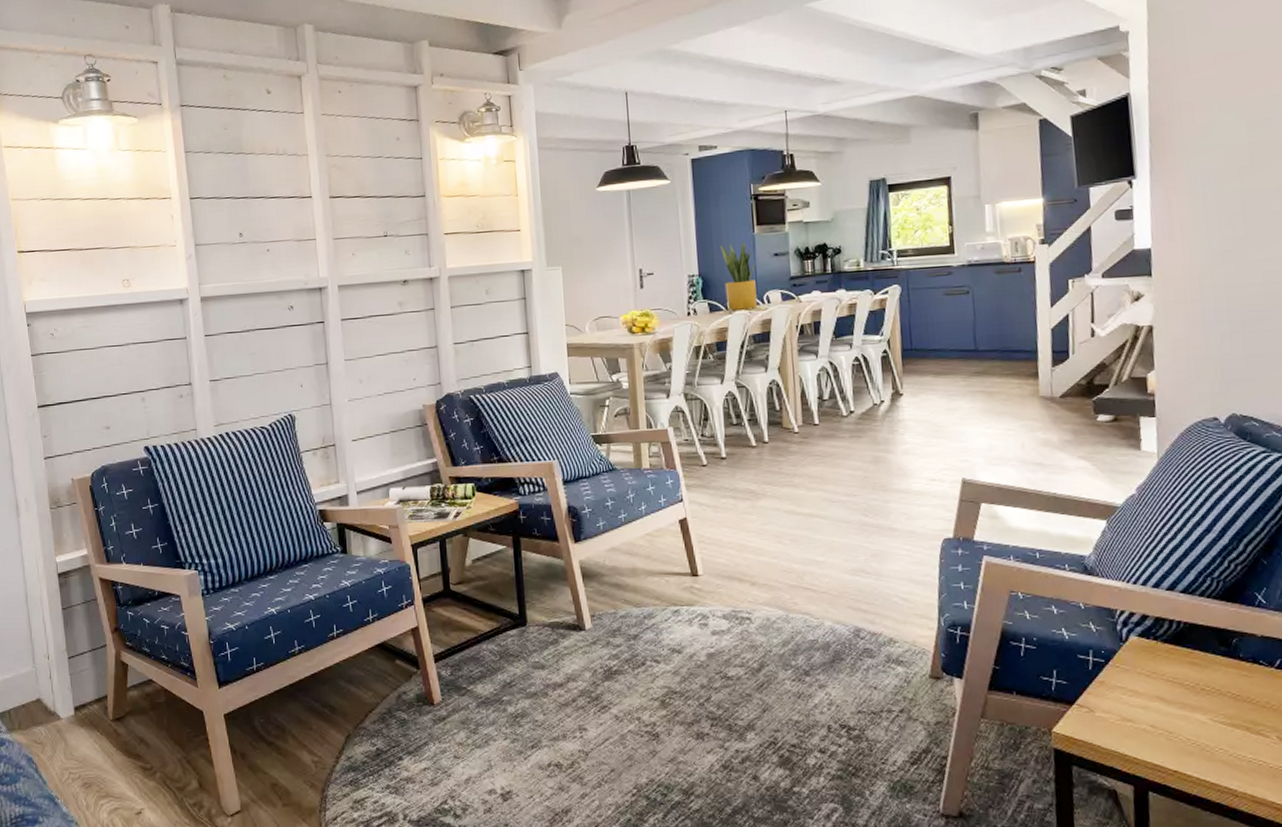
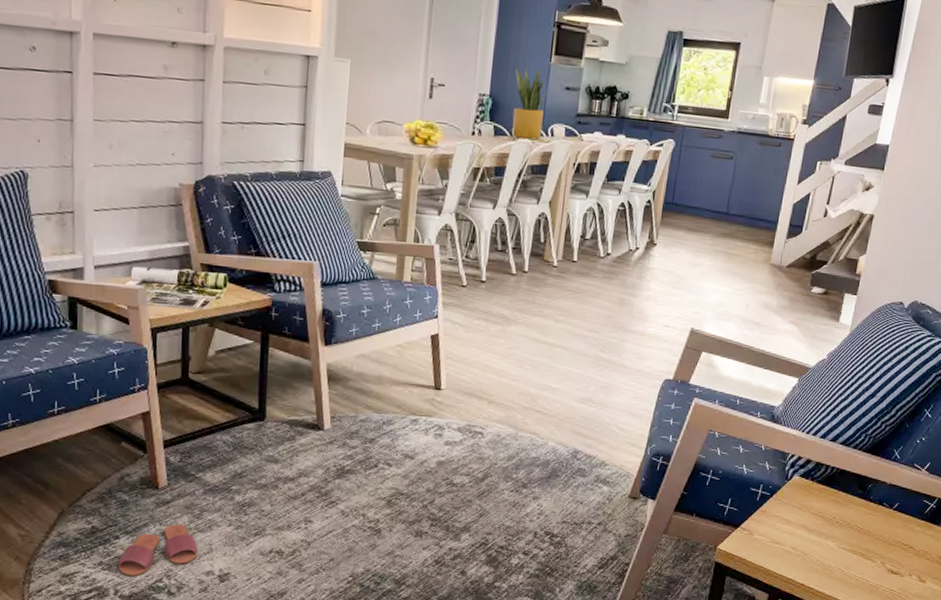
slippers: none [404,741,478,800] -> present [118,524,198,577]

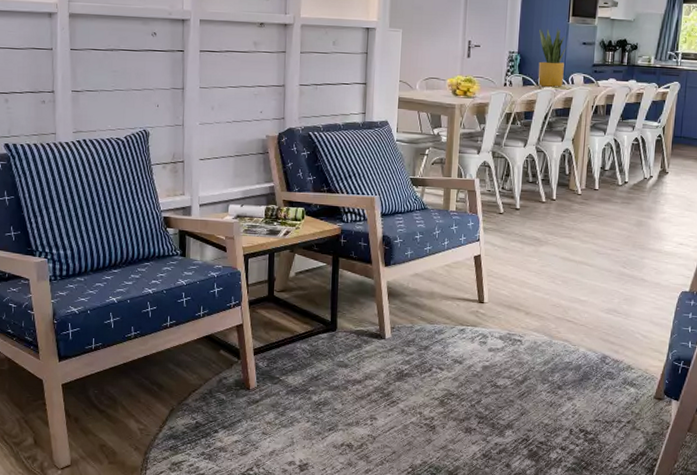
slippers: present [118,524,198,577] -> none [217,420,282,466]

